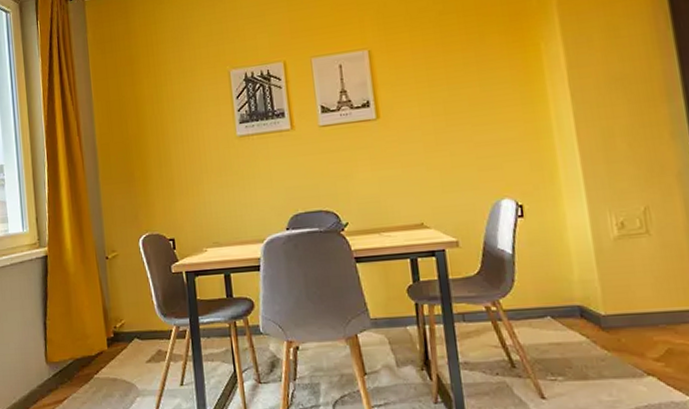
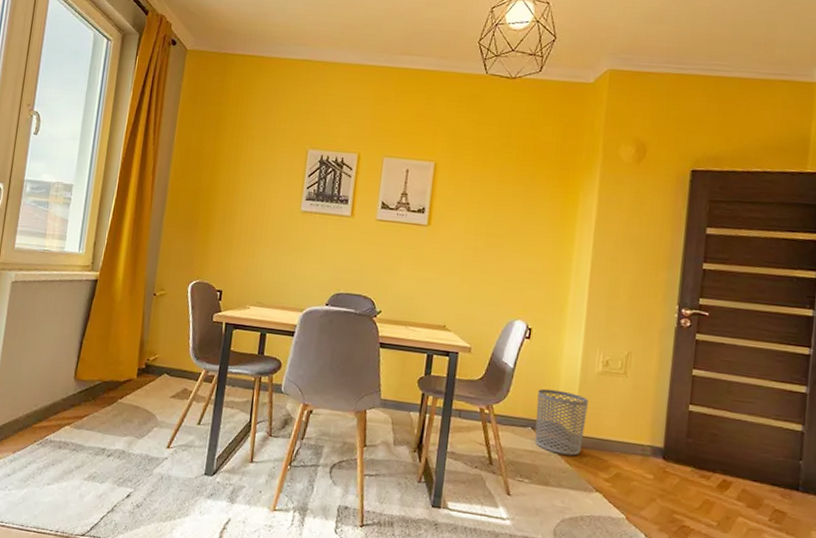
waste bin: none [548,267,617,341] -> present [534,388,588,456]

